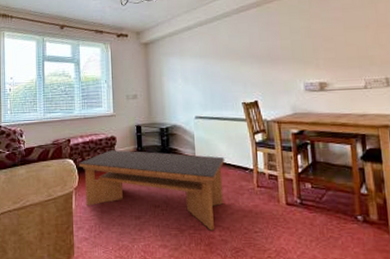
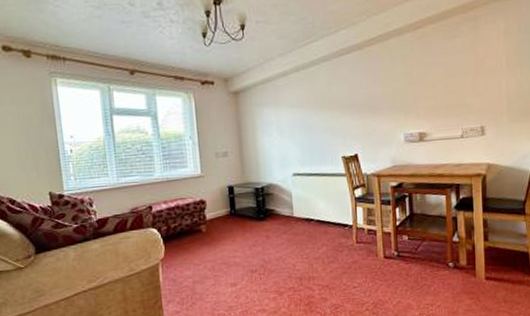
coffee table: present [79,150,225,231] -> none [164,214,325,290]

